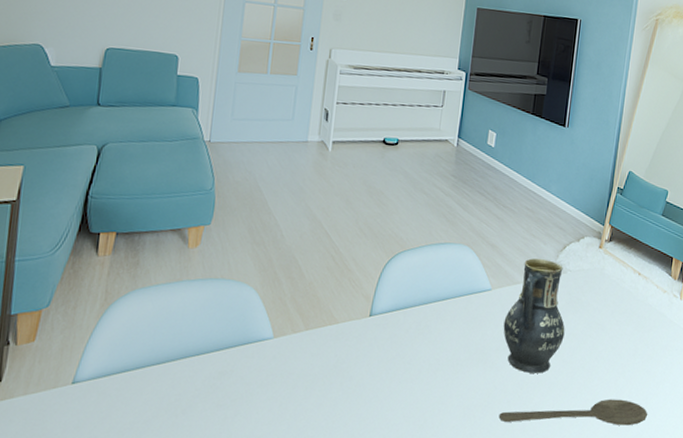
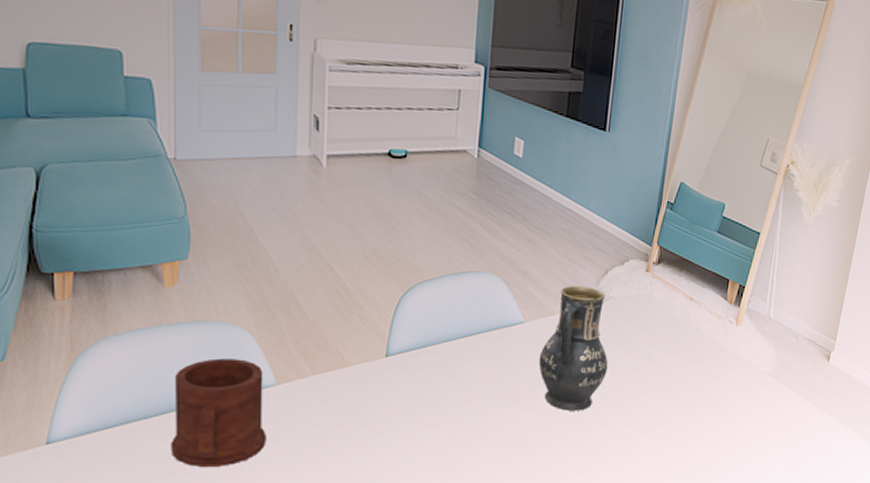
mug: none [176,312,263,412] -> present [170,358,267,468]
wooden spoon: present [498,399,648,426] -> none [536,434,699,463]

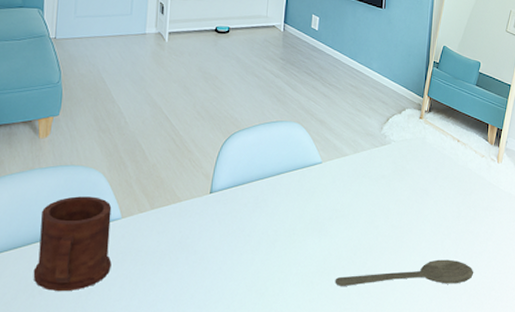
wooden spoon: none [536,434,699,463] -> present [335,259,474,286]
vase: present [539,286,608,411] -> none [335,132,392,239]

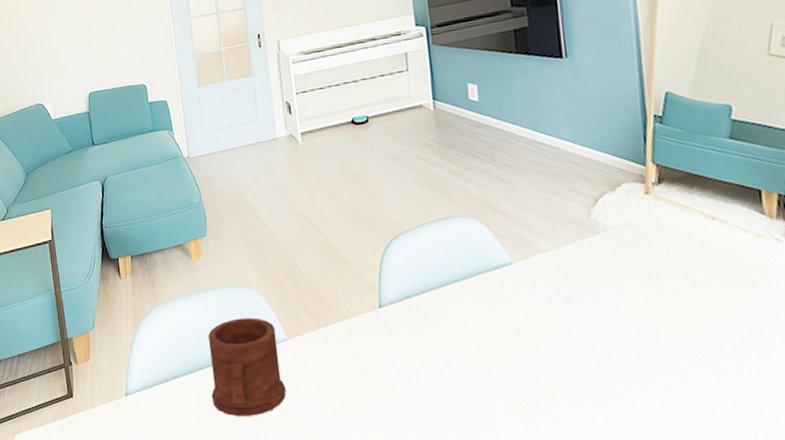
wooden spoon: present [335,259,474,286] -> none [557,380,773,415]

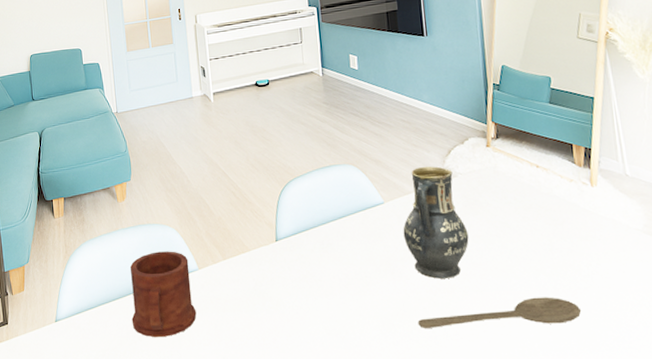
vase: none [537,218,623,356] -> present [403,166,469,279]
wooden spoon: none [557,380,773,415] -> present [417,297,582,328]

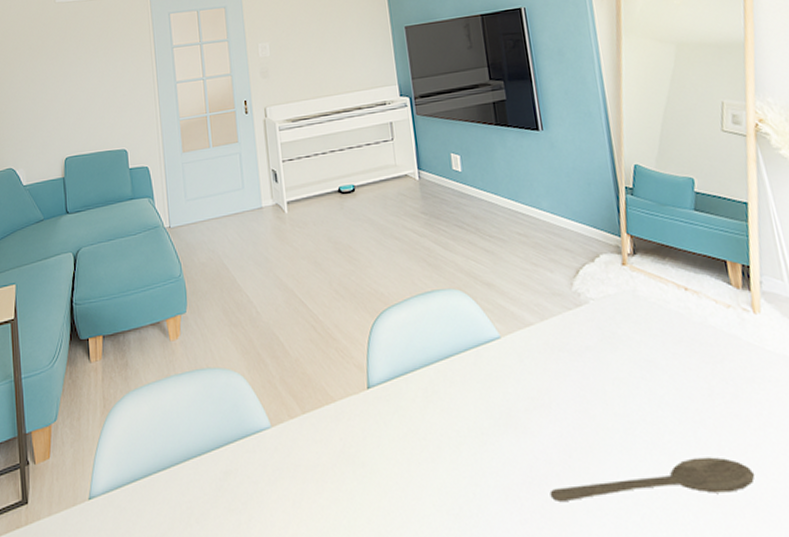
mug: present [130,251,197,338] -> none [185,403,269,519]
vase: present [403,166,469,279] -> none [525,290,608,435]

